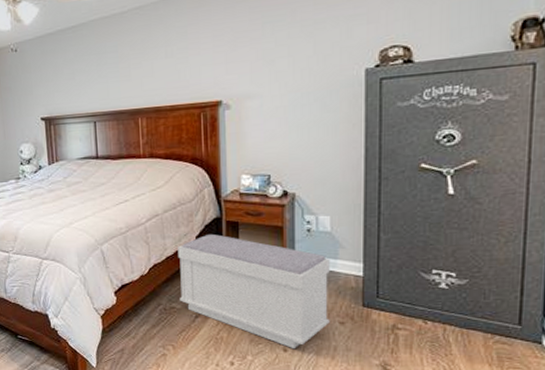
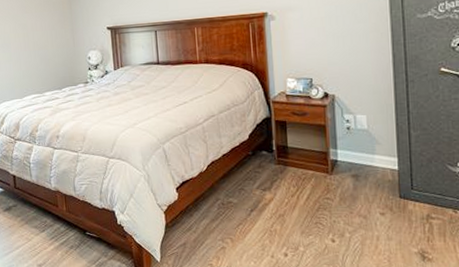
bench: present [178,233,330,349] -> none [233,132,372,240]

